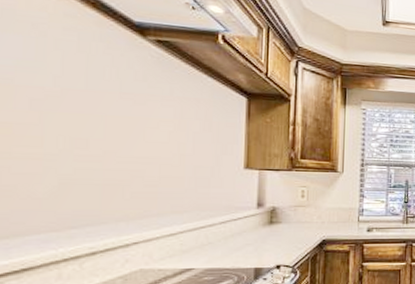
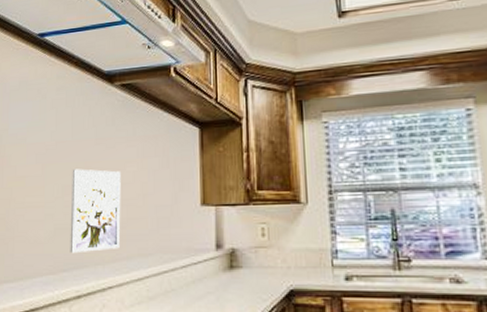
wall art: none [81,121,153,210] -> present [70,169,121,254]

